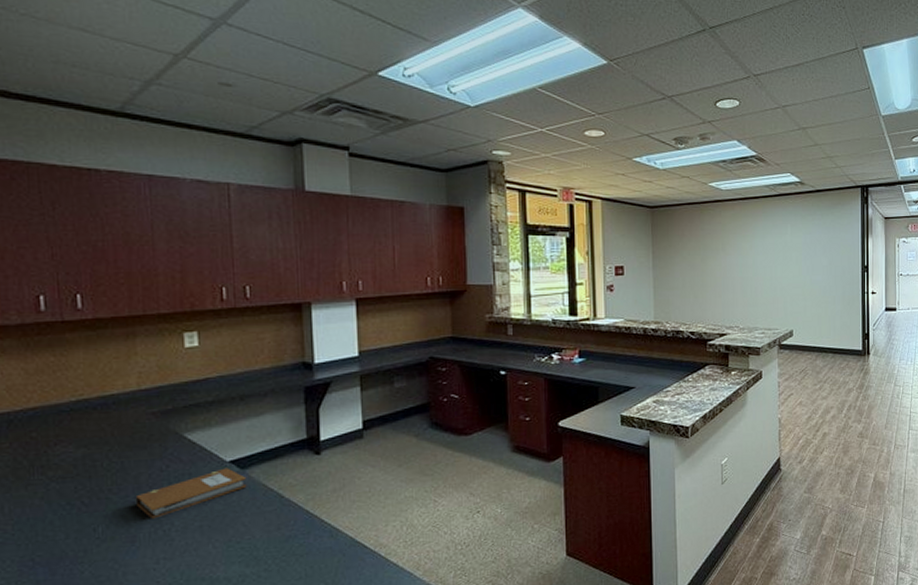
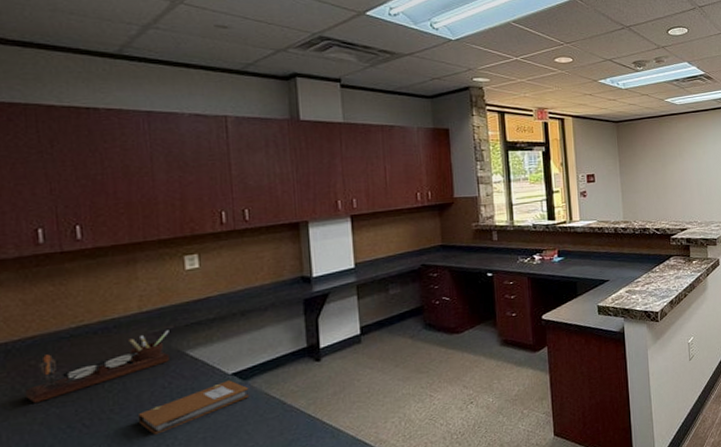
desk organizer: none [26,410,167,477] -> present [25,330,169,404]

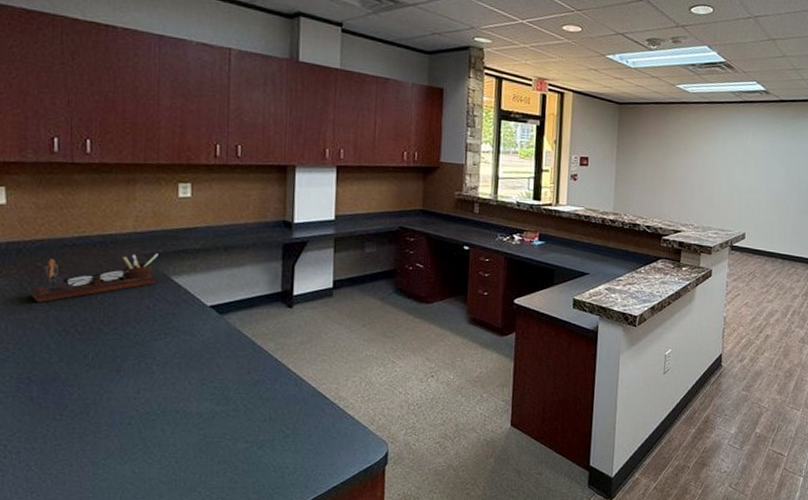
notebook: present [137,380,250,435] -> none [123,312,224,352]

